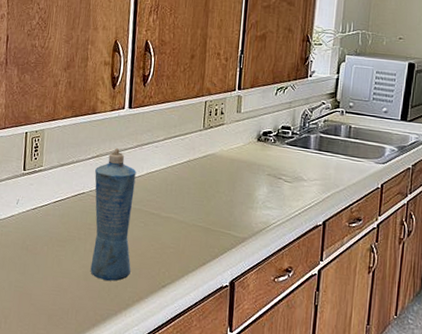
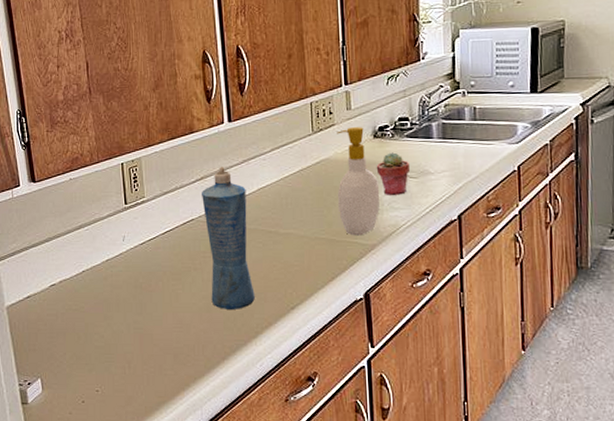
soap bottle: none [217,128,257,228] -> present [337,127,380,236]
potted succulent: none [256,156,287,196] -> present [376,152,411,195]

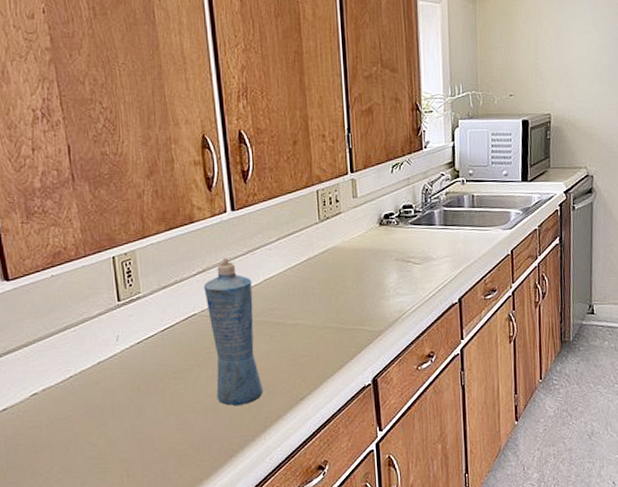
soap bottle: present [337,127,380,236] -> none [343,215,387,323]
potted succulent: present [376,152,411,195] -> none [382,239,415,282]

